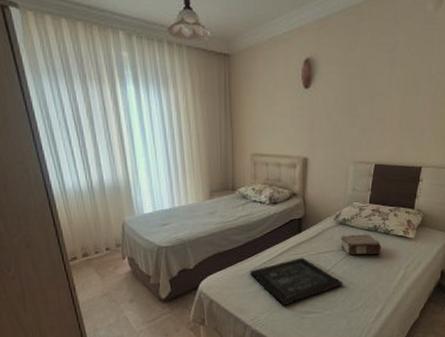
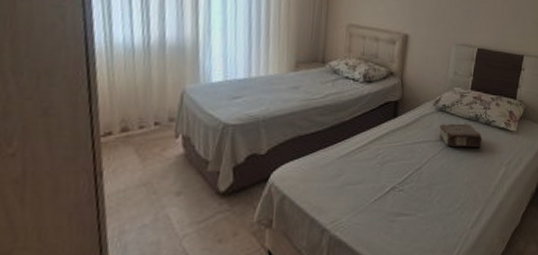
tray: present [250,257,344,306] -> none [334,146,441,205]

